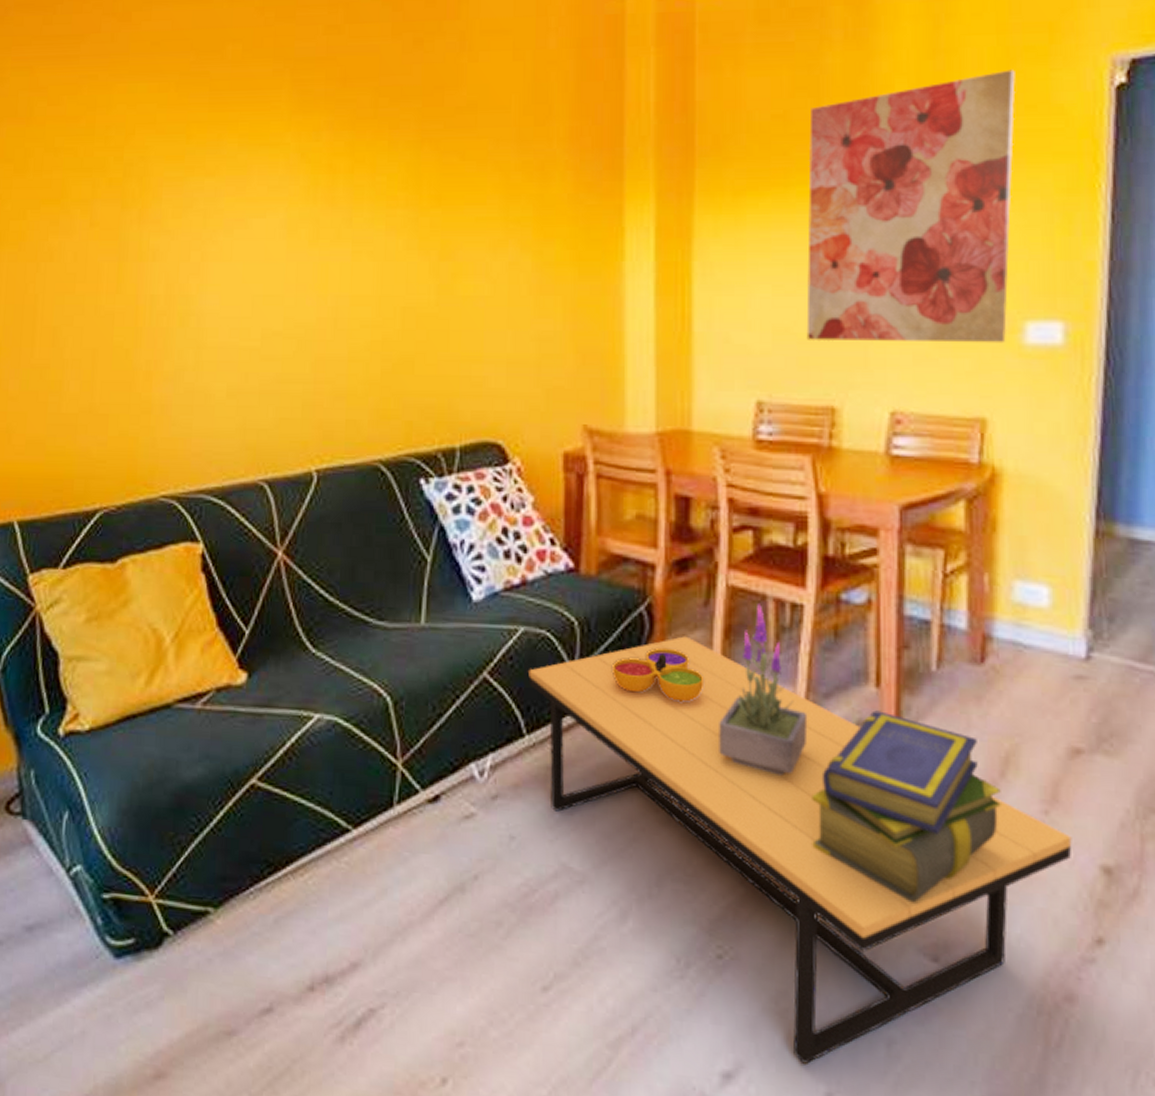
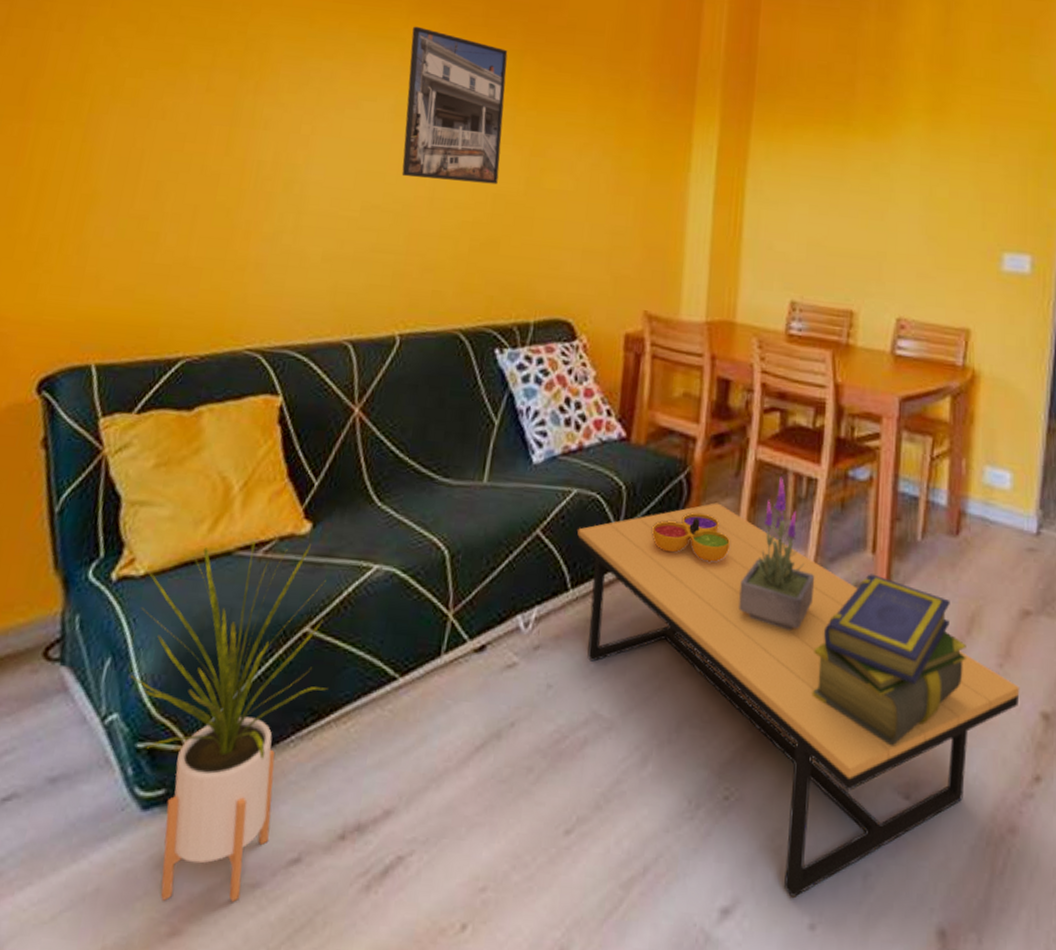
house plant: none [88,693,280,1048] -> present [130,542,327,902]
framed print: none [296,128,406,298] -> present [401,26,508,185]
wall art: present [806,69,1015,343] -> none [834,52,1004,269]

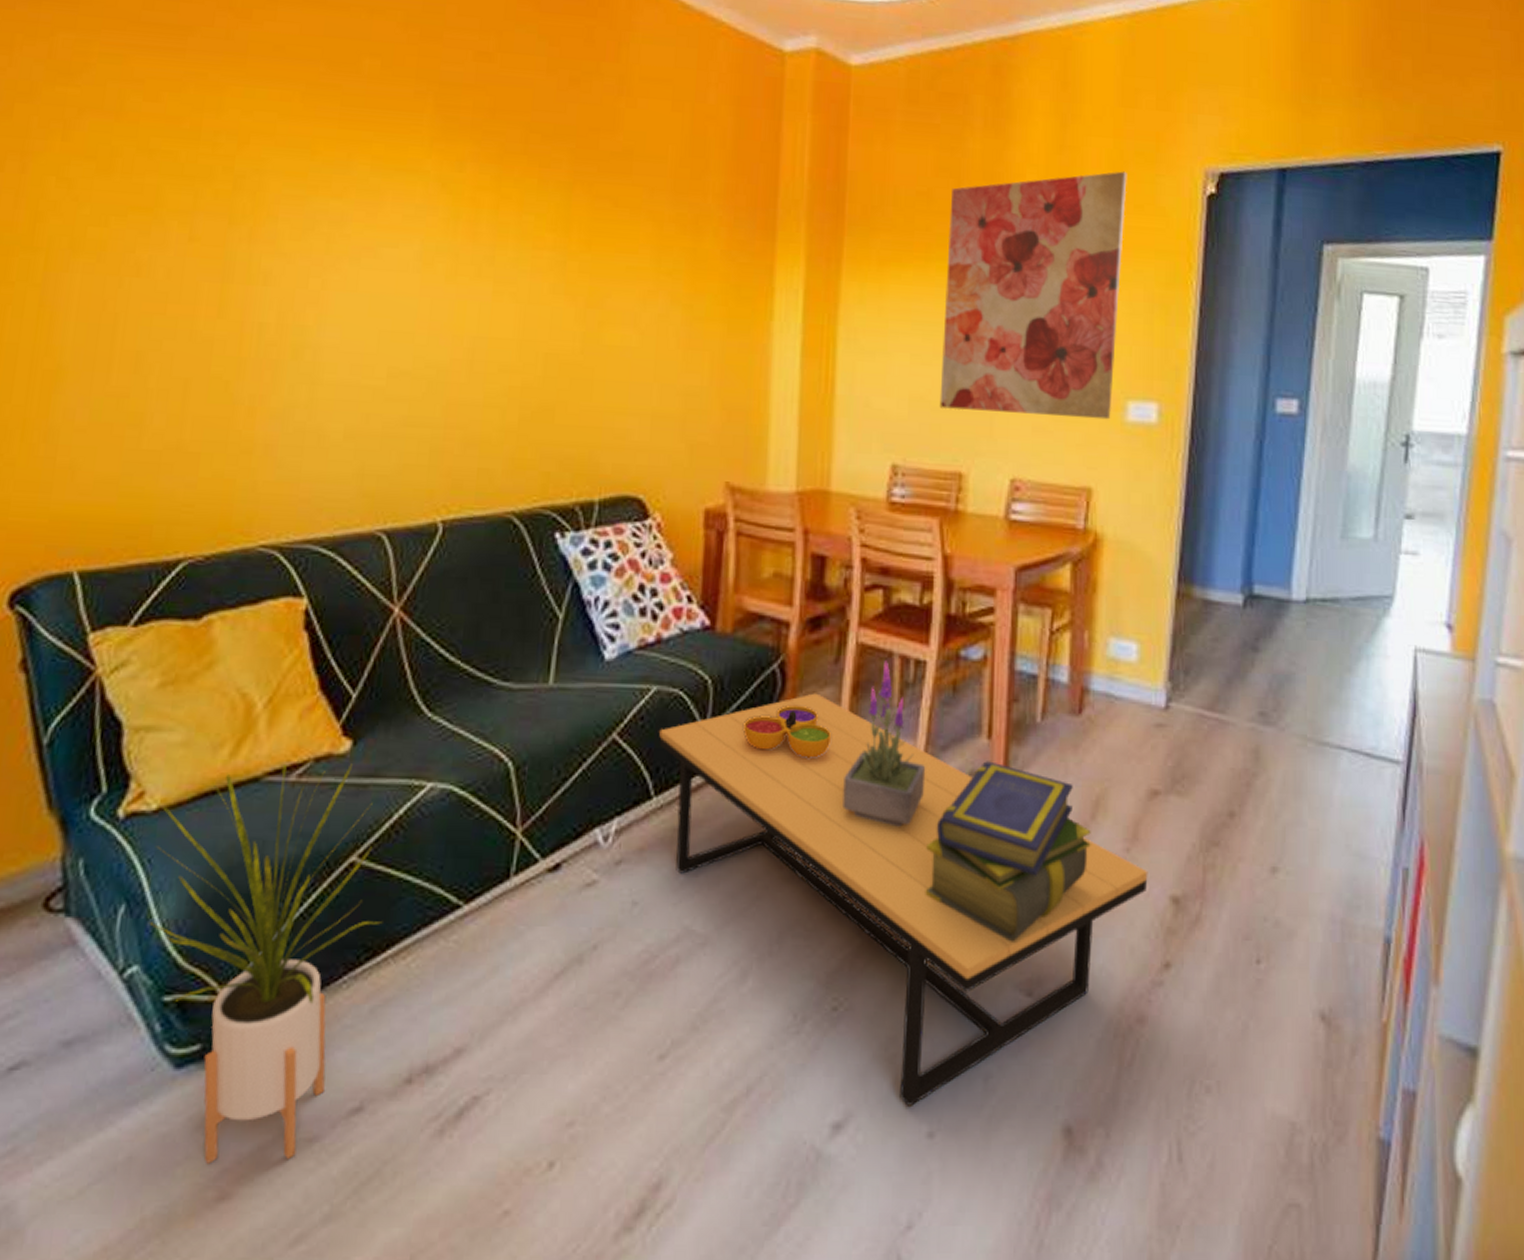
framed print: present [401,26,508,185] -> none [434,155,554,342]
wall art: none [834,52,1004,269] -> present [939,171,1127,420]

